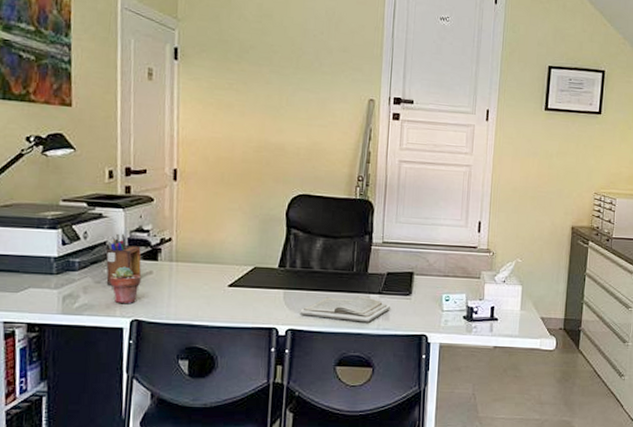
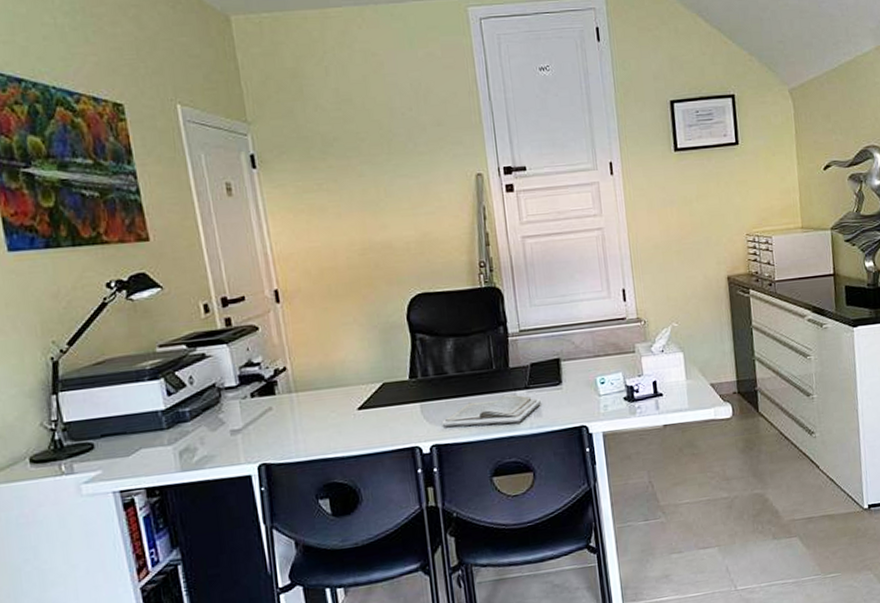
desk organizer: present [105,233,141,285] -> none [216,371,259,431]
potted succulent: present [109,266,142,304] -> none [226,407,262,450]

